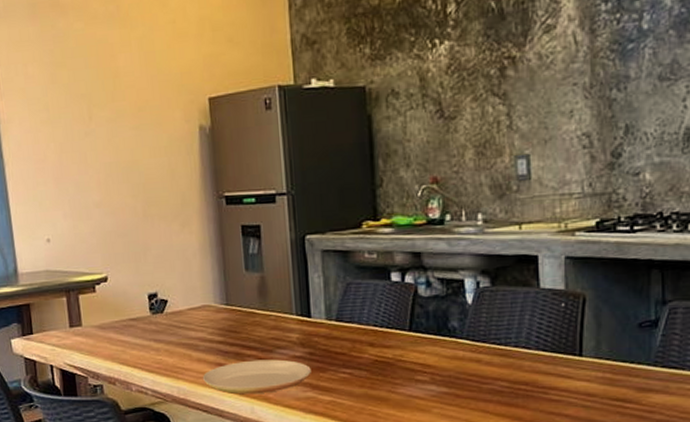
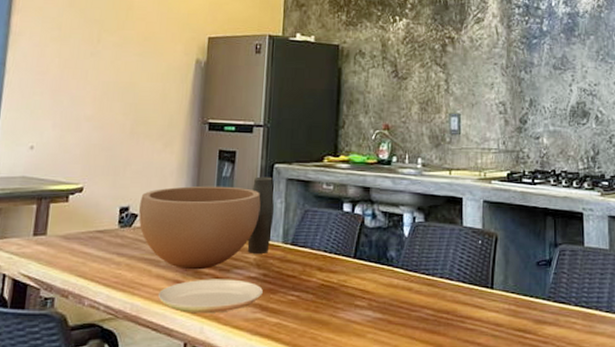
bowl: none [167,263,297,353] -> present [139,185,261,270]
vase: none [283,250,313,332] -> present [247,176,275,253]

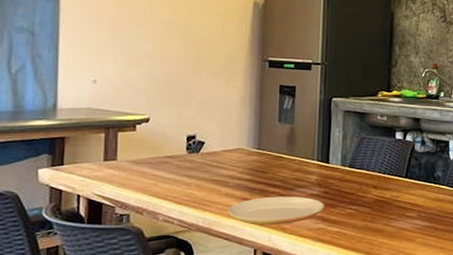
bowl: present [139,185,261,270] -> none [206,117,321,189]
vase: present [247,176,275,253] -> none [309,109,333,175]

